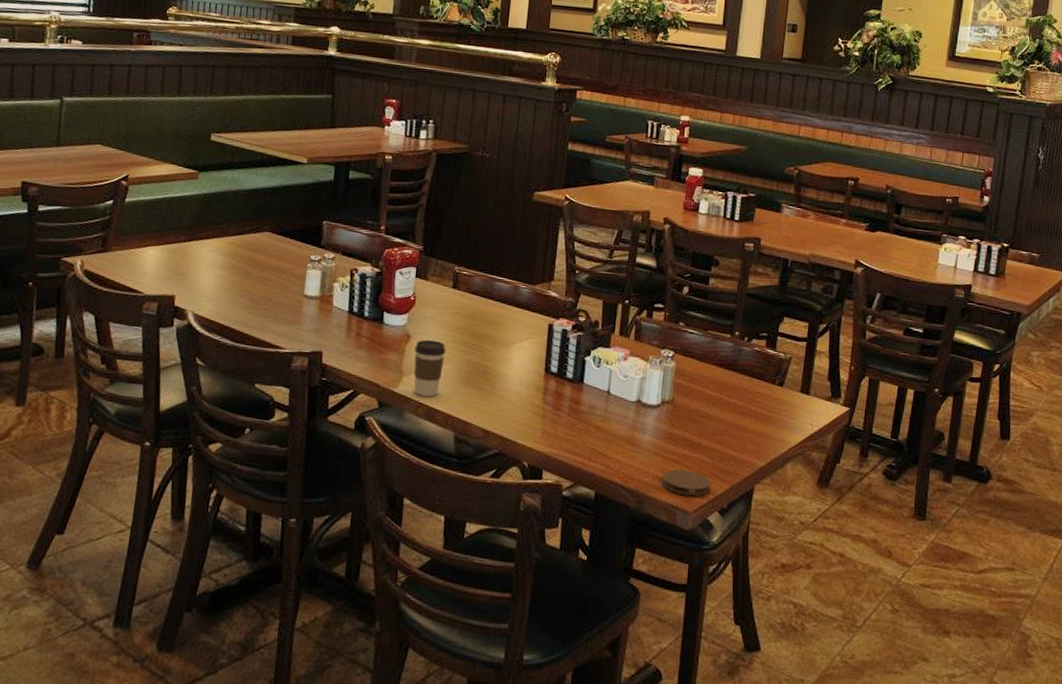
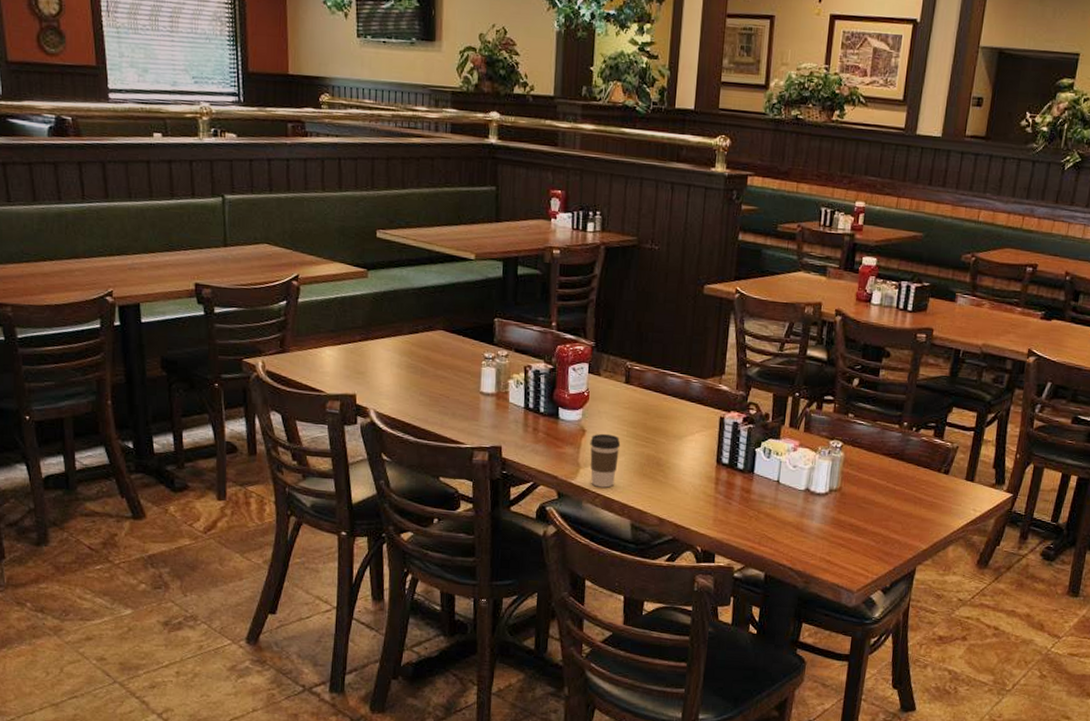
coaster: present [661,469,711,497] -> none [828,552,875,577]

